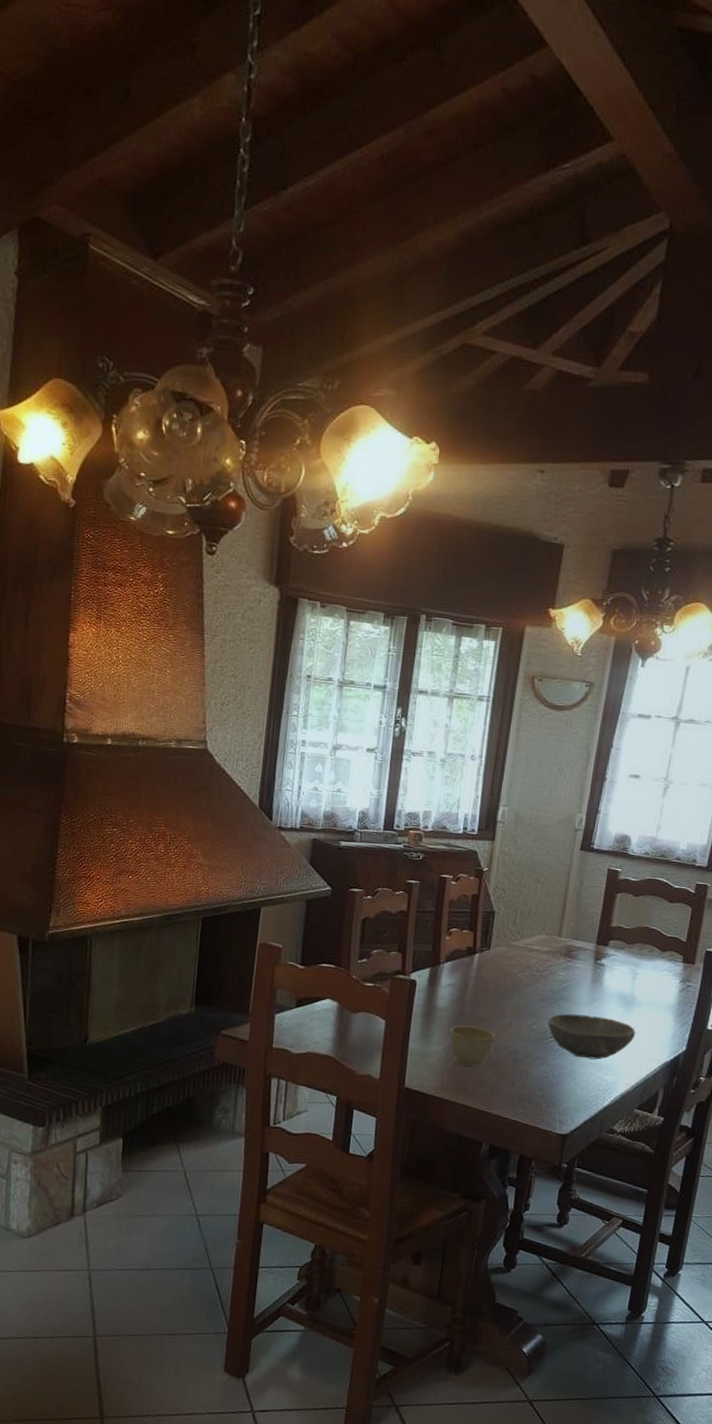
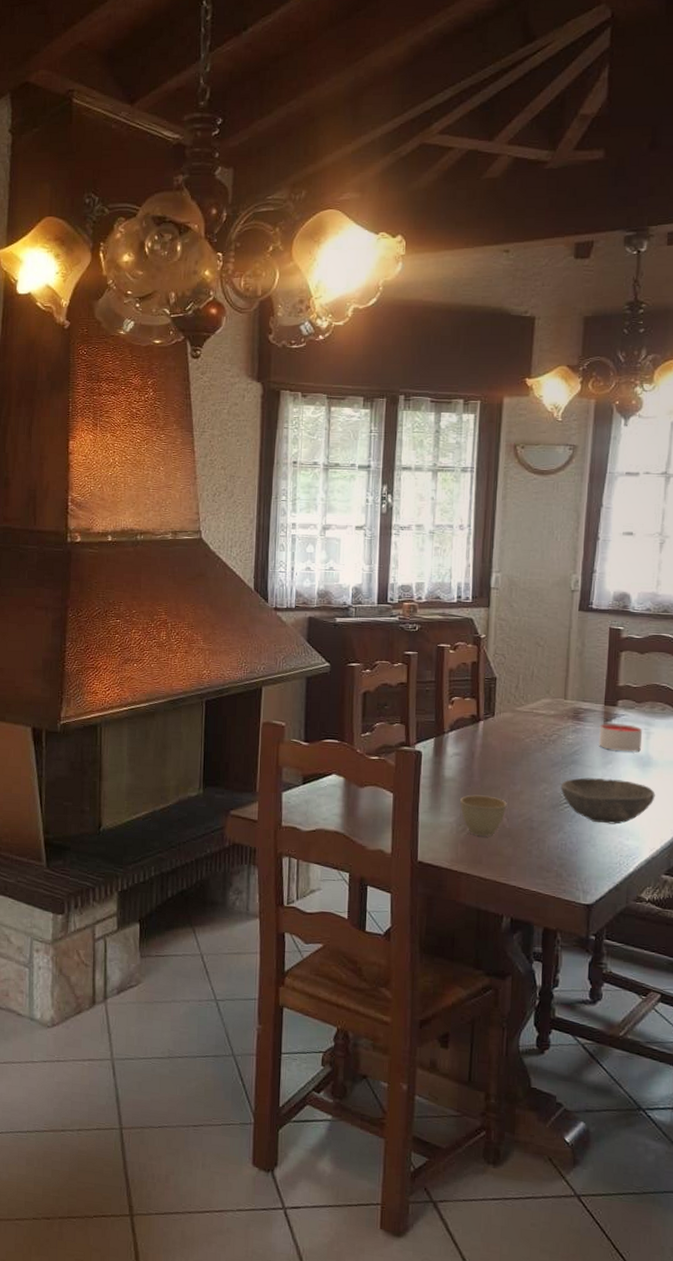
candle: none [587,962,630,991] -> present [599,723,643,752]

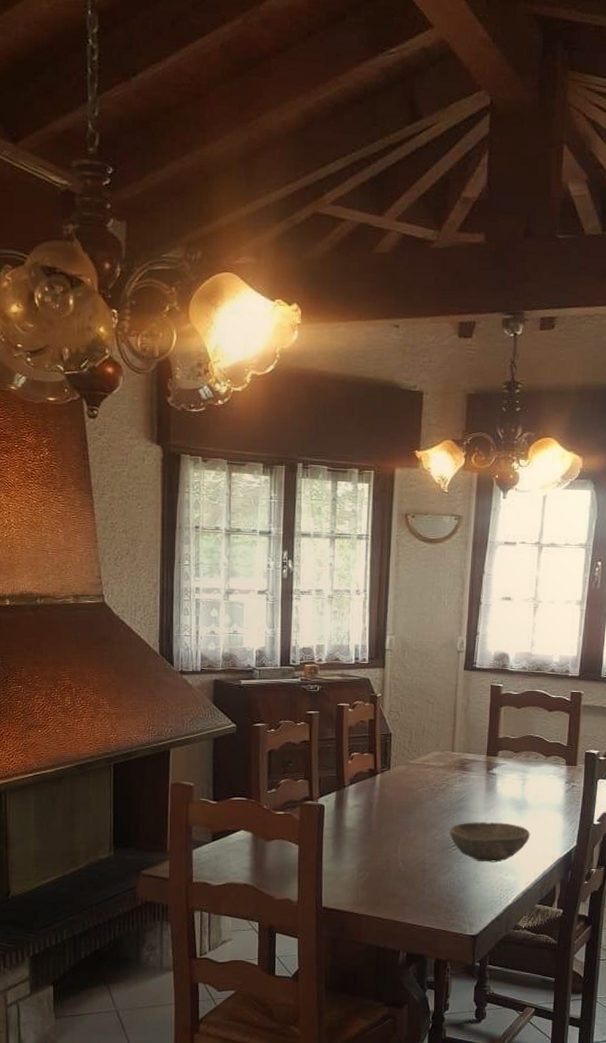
cup: present [460,794,507,836] -> none [360,842,402,880]
candle: present [599,723,643,752] -> none [482,772,520,796]

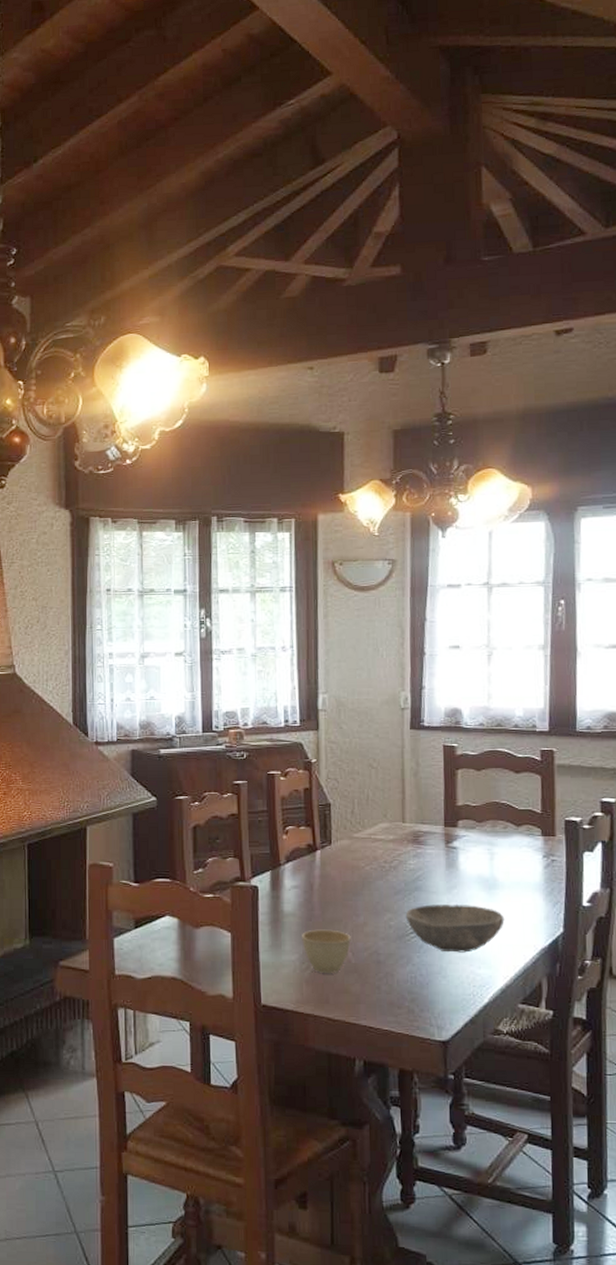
cup: none [360,842,402,880] -> present [302,929,351,973]

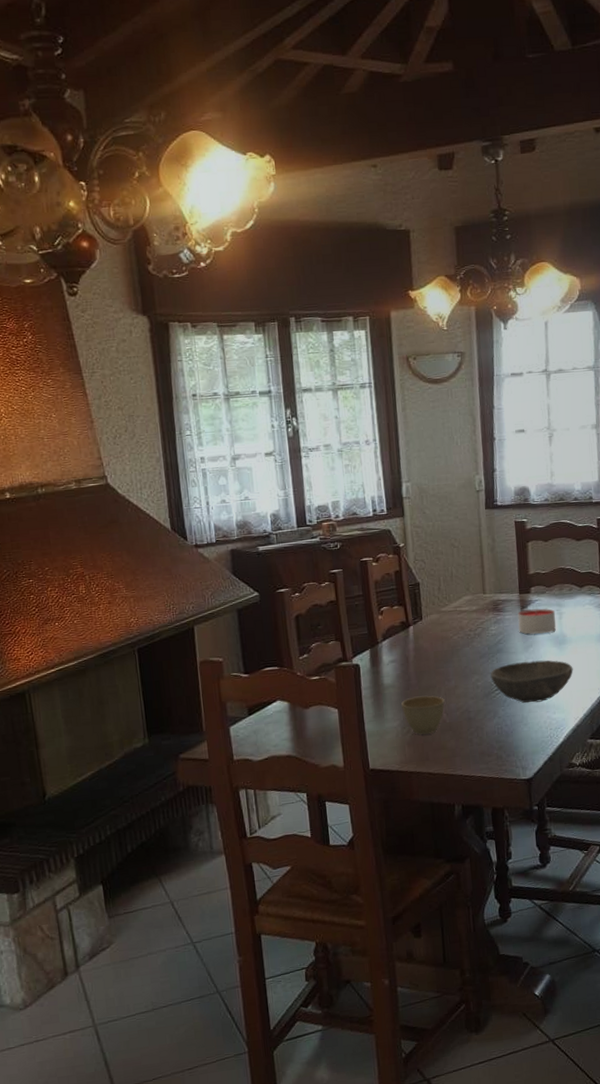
candle: none [441,845,486,874] -> present [517,608,556,634]

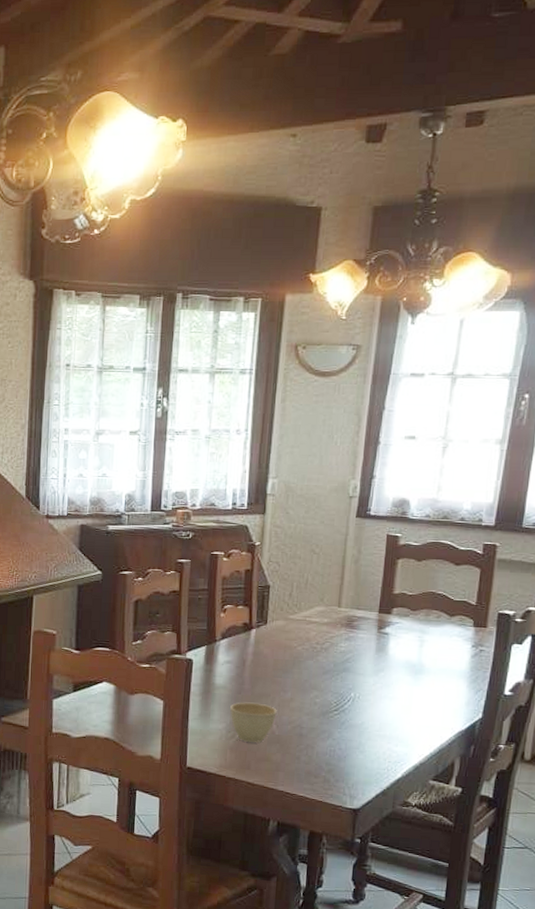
bowl: present [490,660,573,703] -> none [331,685,427,731]
candle: present [517,608,556,634] -> none [371,631,417,659]

